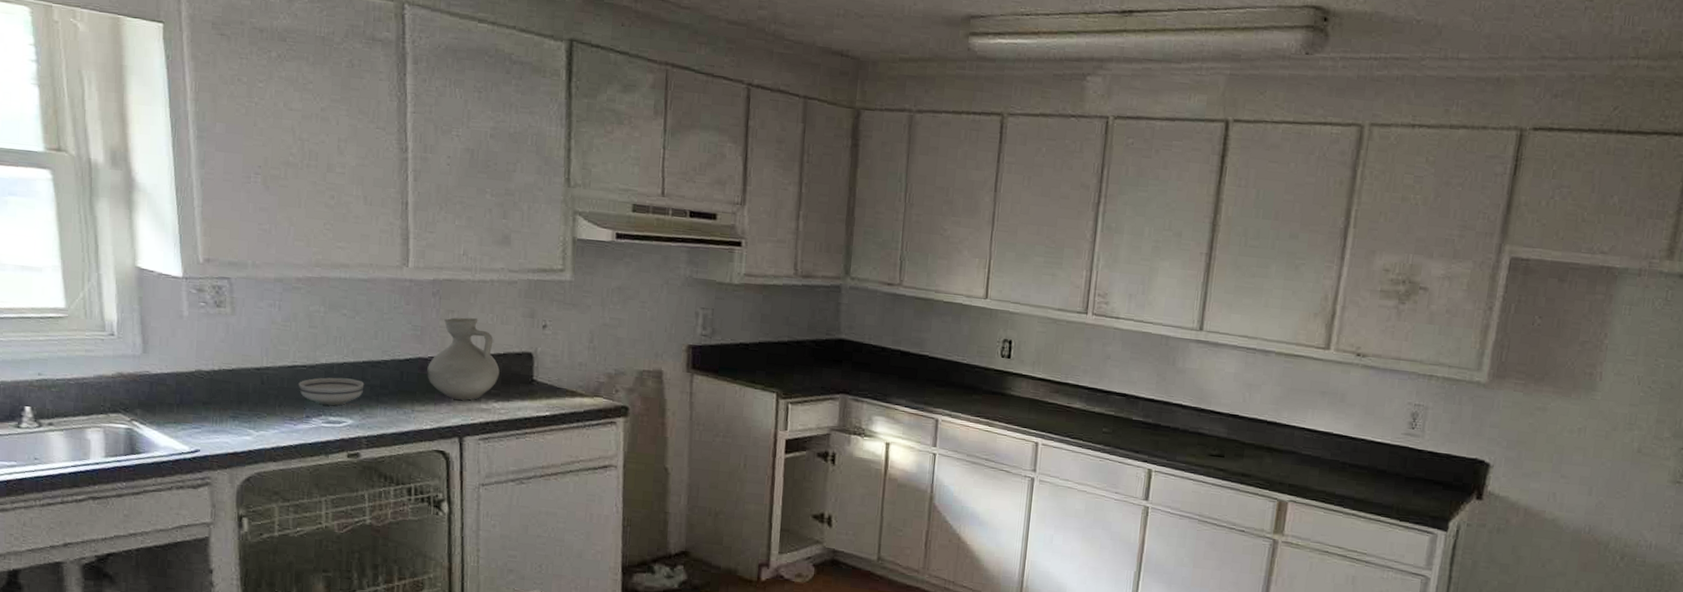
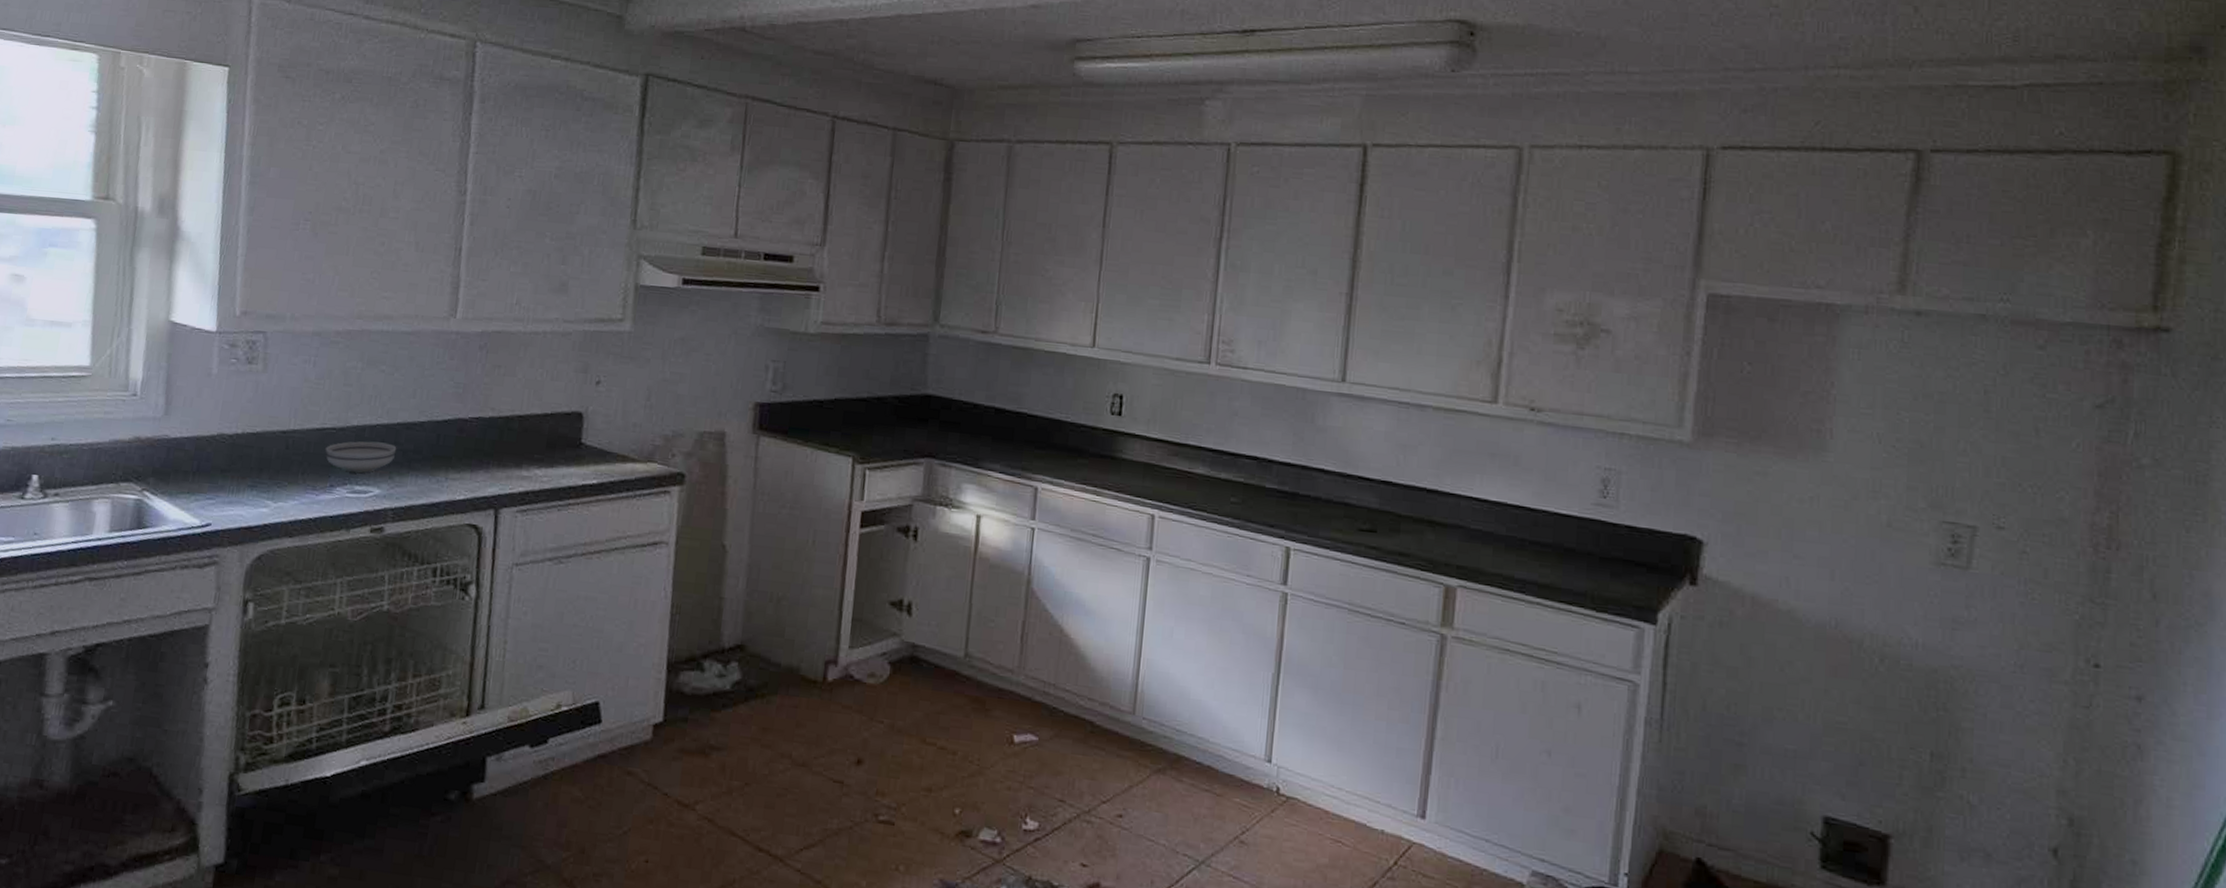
ceramic jug: present [427,317,500,401] -> none [465,373,546,467]

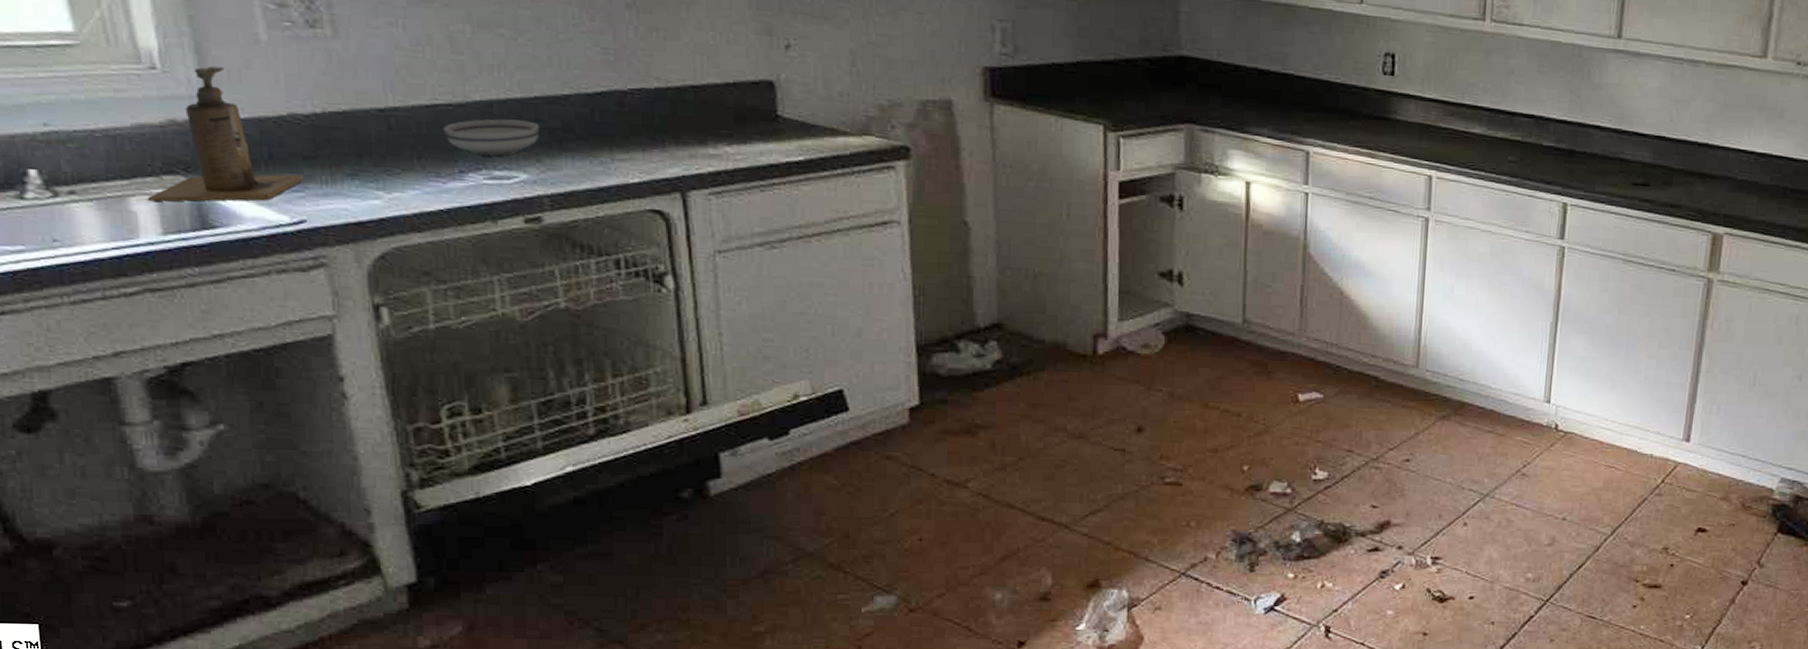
soap dispenser: none [105,394,218,506] -> present [147,66,304,202]

